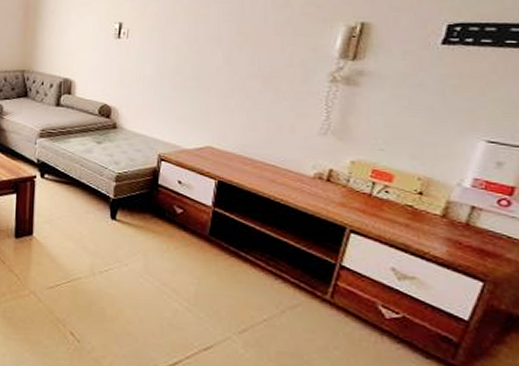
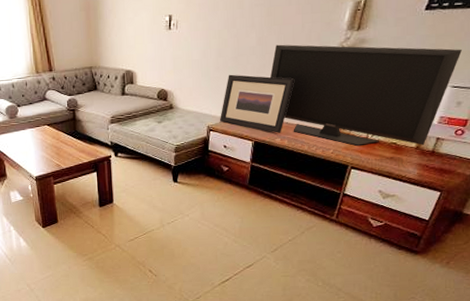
picture frame: none [173,96,272,174] -> present [219,74,295,133]
television: none [240,67,497,214] -> present [270,44,462,146]

